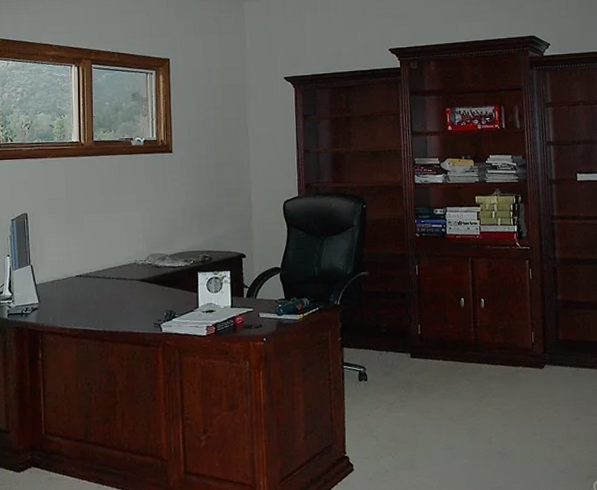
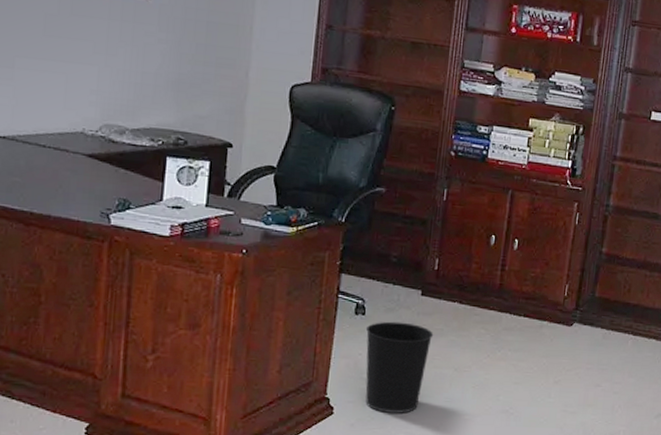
wastebasket: none [369,382,427,465] -> present [365,321,434,413]

